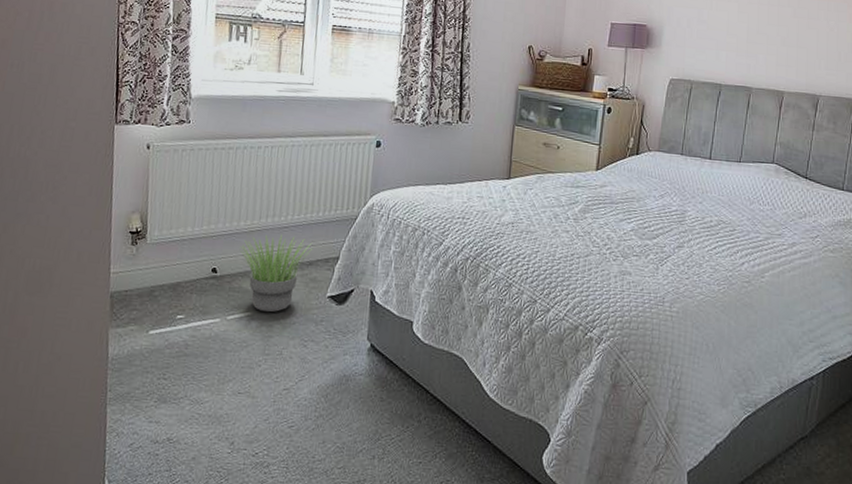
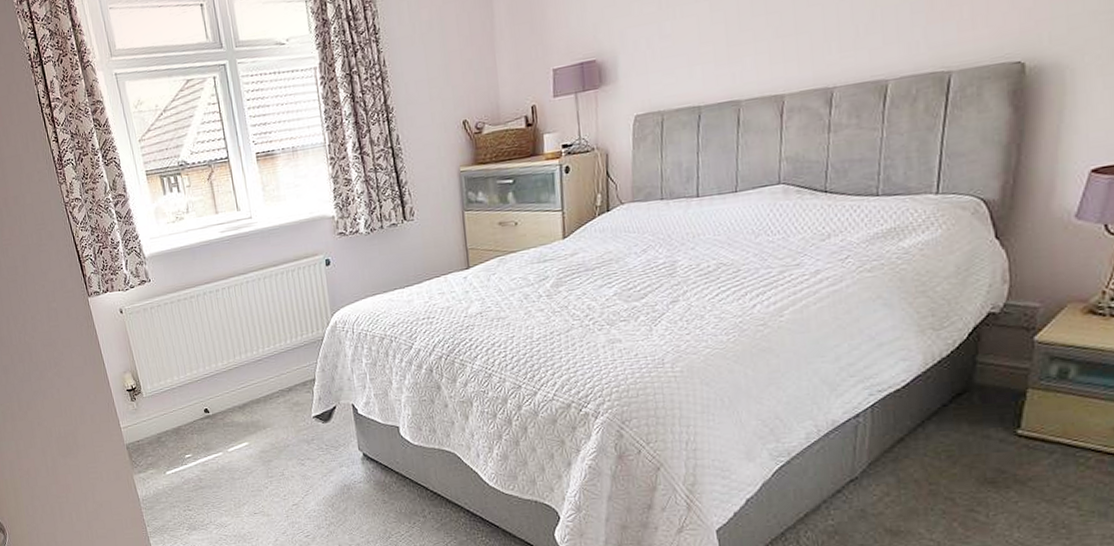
potted plant: present [239,234,312,313] -> none [223,367,288,441]

